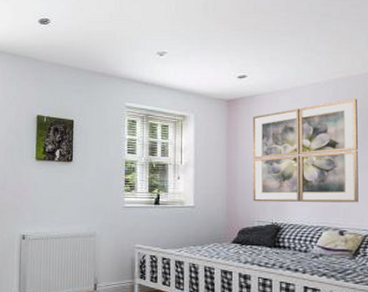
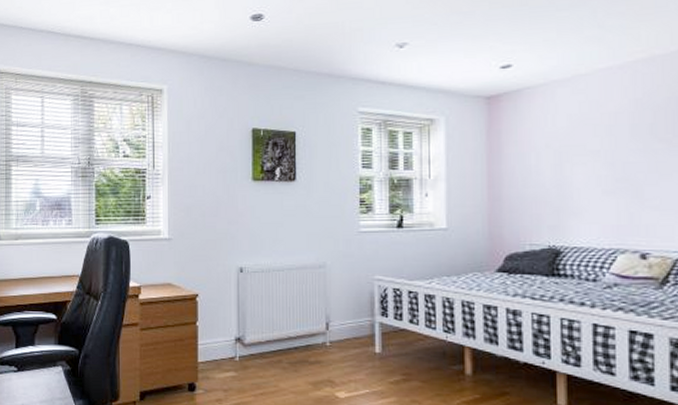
wall art: present [252,98,359,203] -> none [521,84,667,221]

